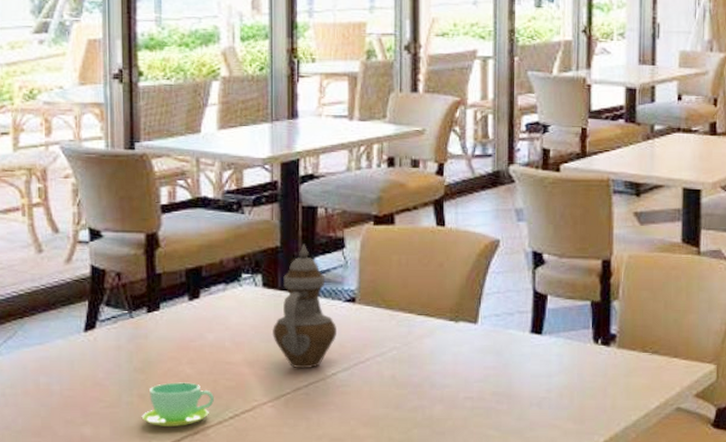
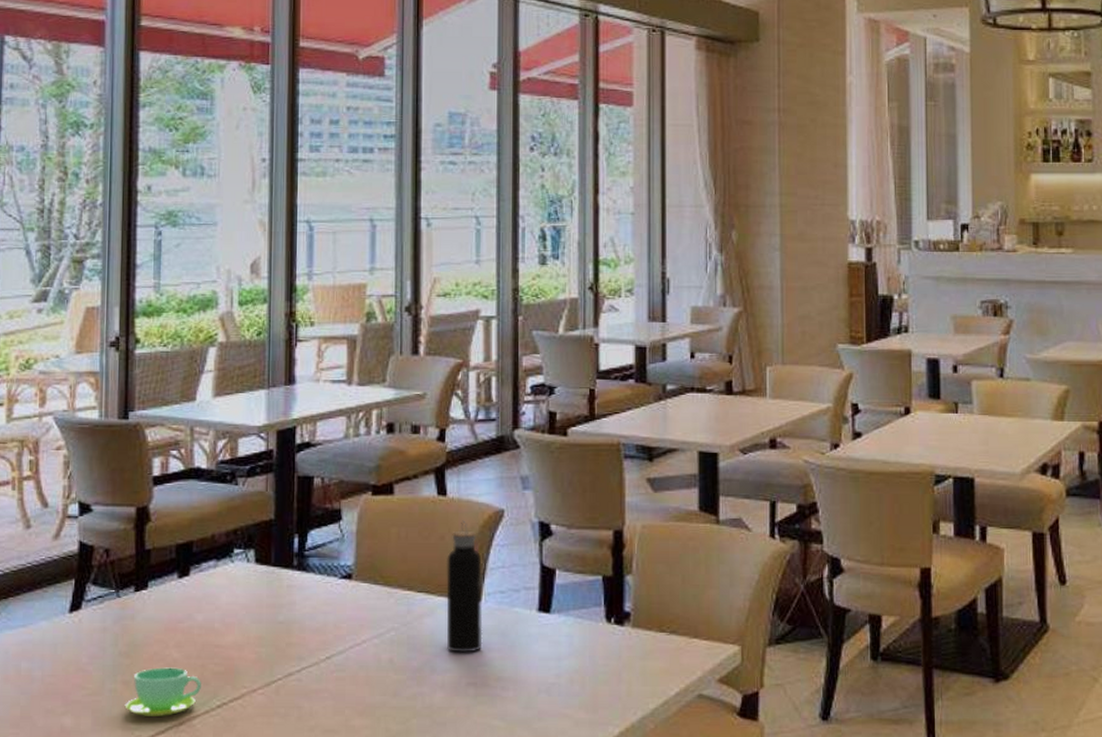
teapot: present [273,243,336,368] -> none [264,516,332,651]
water bottle: none [445,249,479,370] -> present [446,520,483,653]

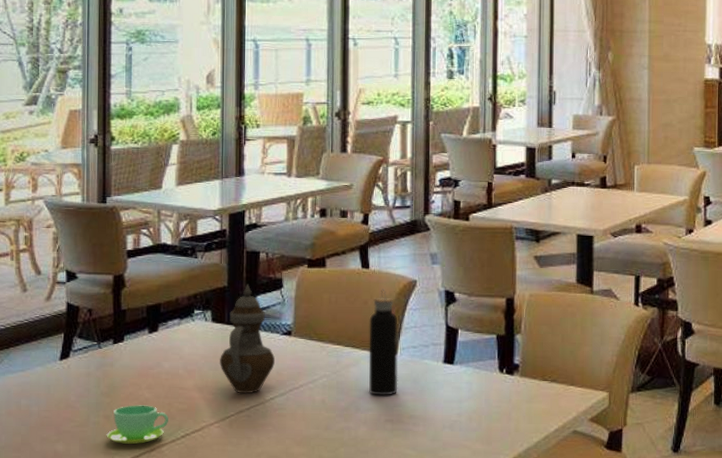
teapot: none [264,516,332,651] -> present [220,284,275,393]

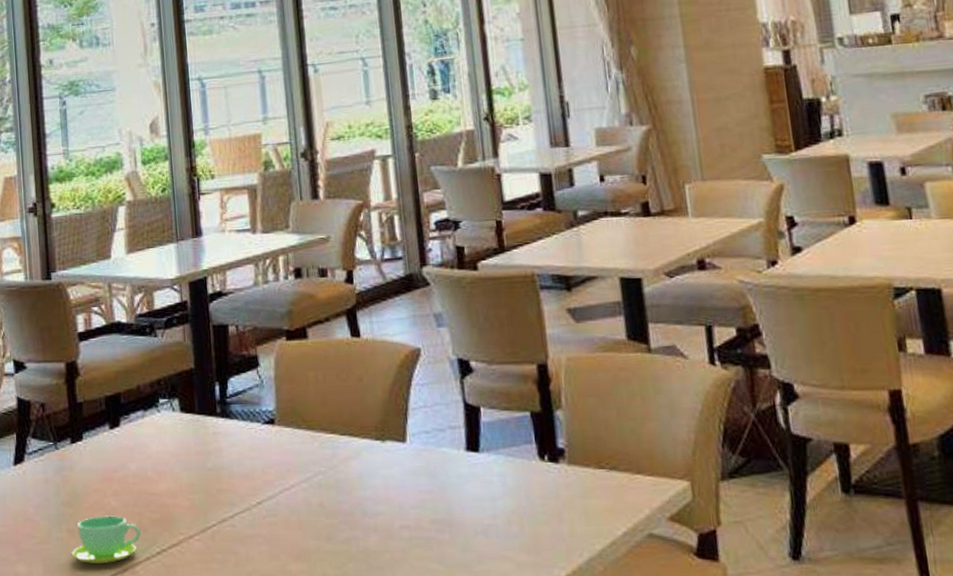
teapot: present [220,284,275,393] -> none [193,364,258,497]
water bottle: present [369,289,398,396] -> none [367,361,412,495]

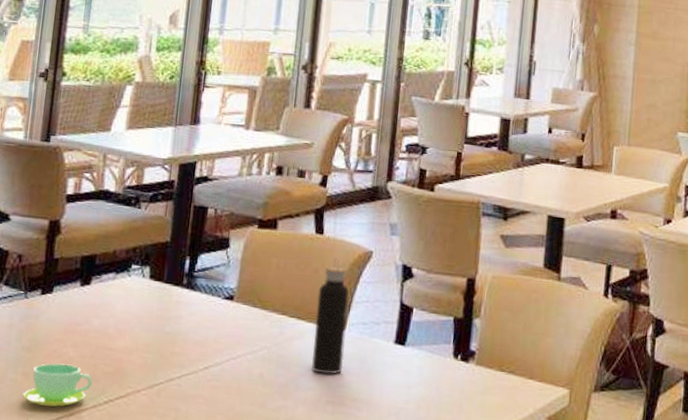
water bottle: none [367,361,412,495] -> present [312,257,349,375]

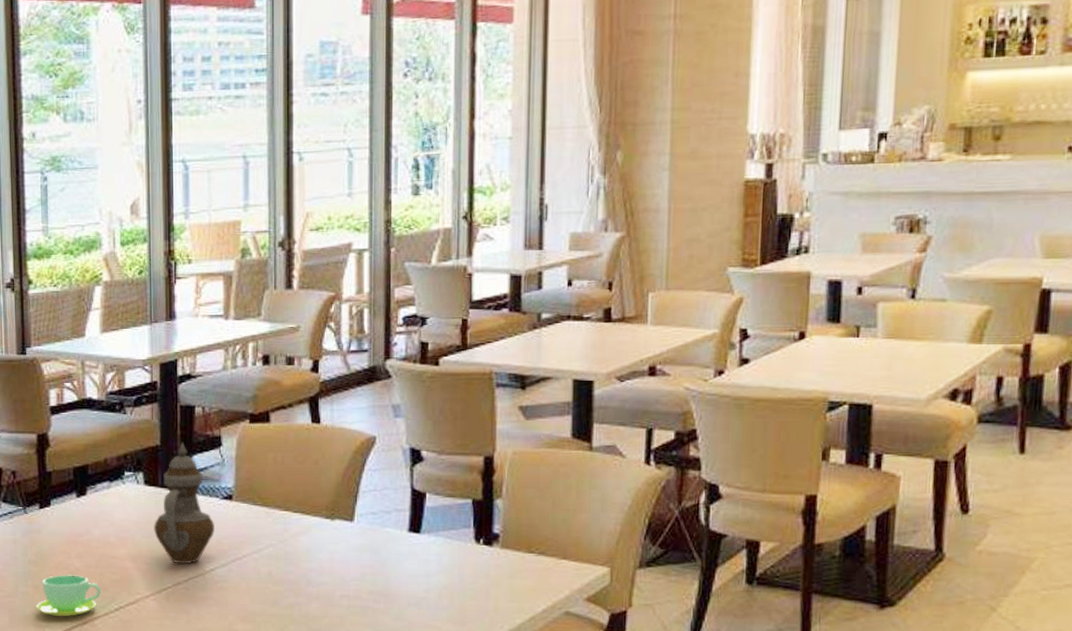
teapot: none [153,240,213,360] -> present [154,442,214,563]
water bottle: present [312,257,349,375] -> none [321,446,355,568]

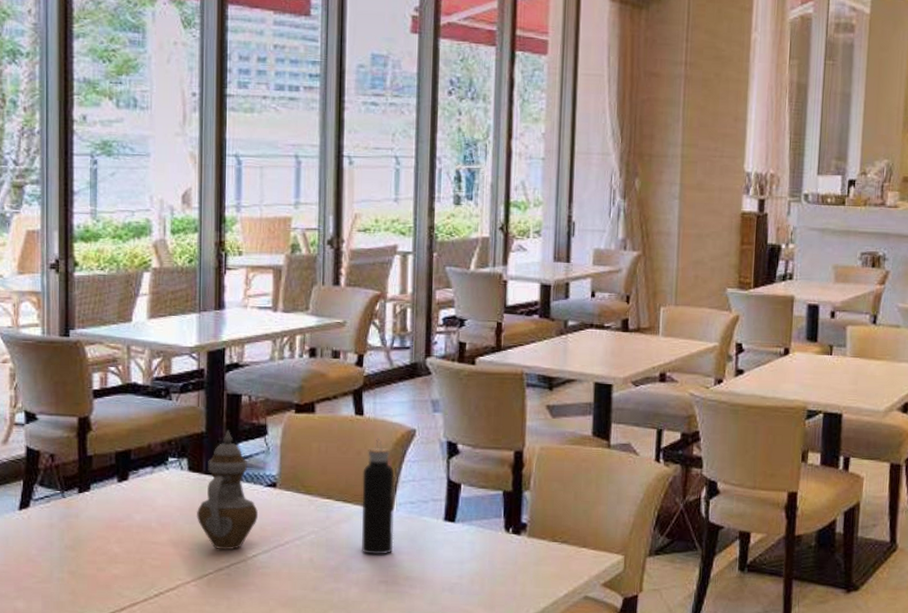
cup: present [36,574,101,617] -> none [71,560,140,603]
water bottle: none [321,446,355,568] -> present [362,438,395,555]

